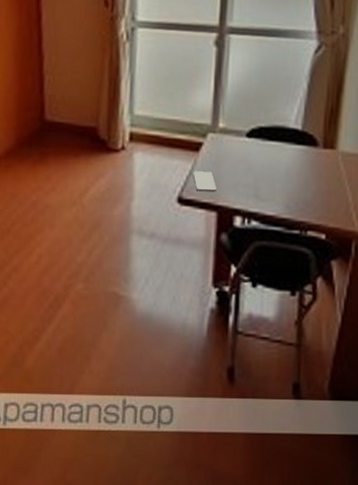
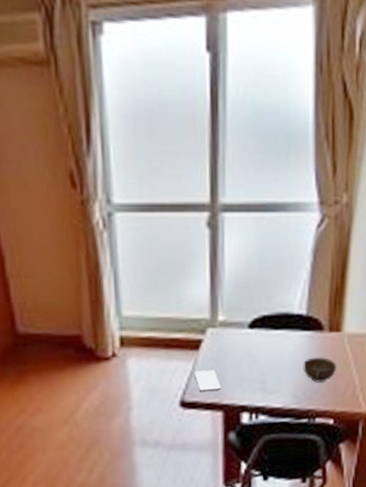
cup: none [296,171,331,196] -> present [303,357,337,383]

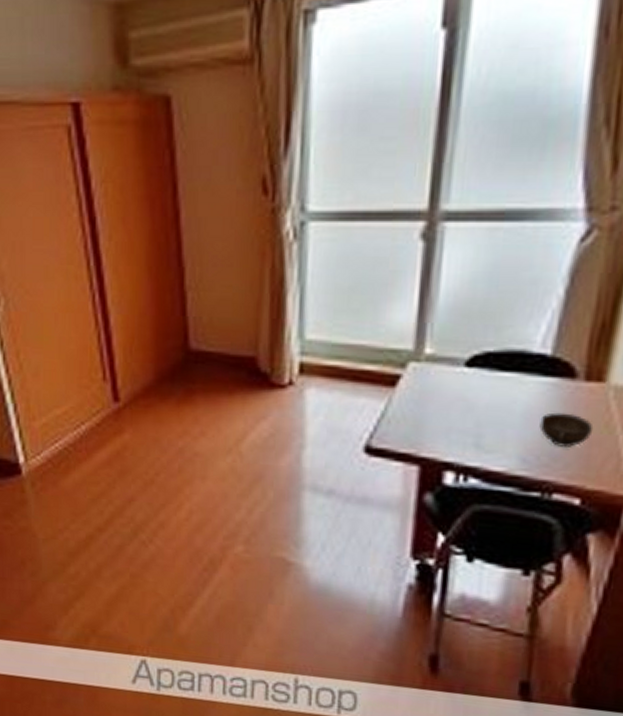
smartphone: present [194,370,221,393] -> none [386,412,420,440]

